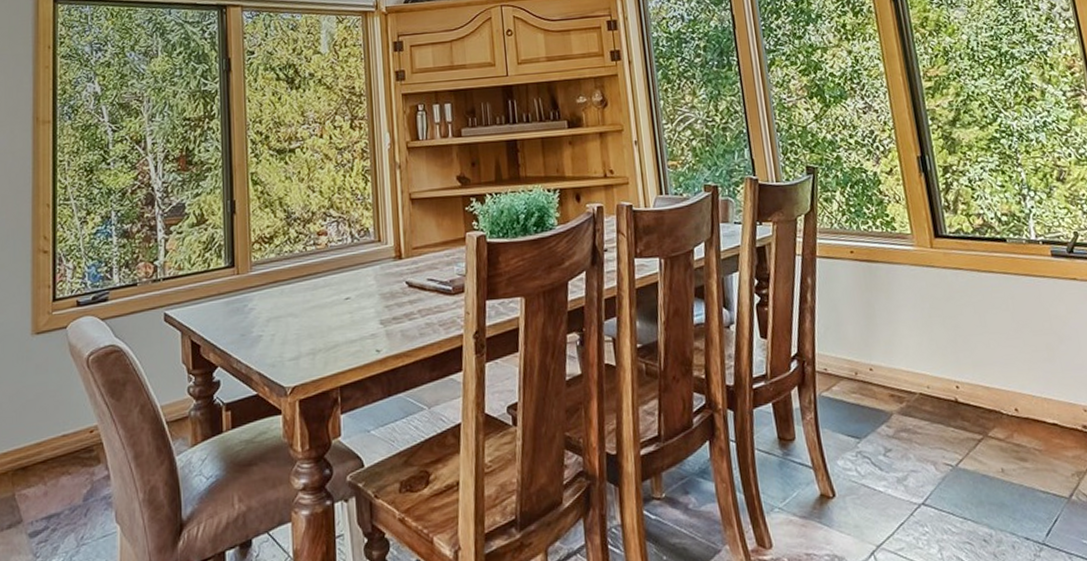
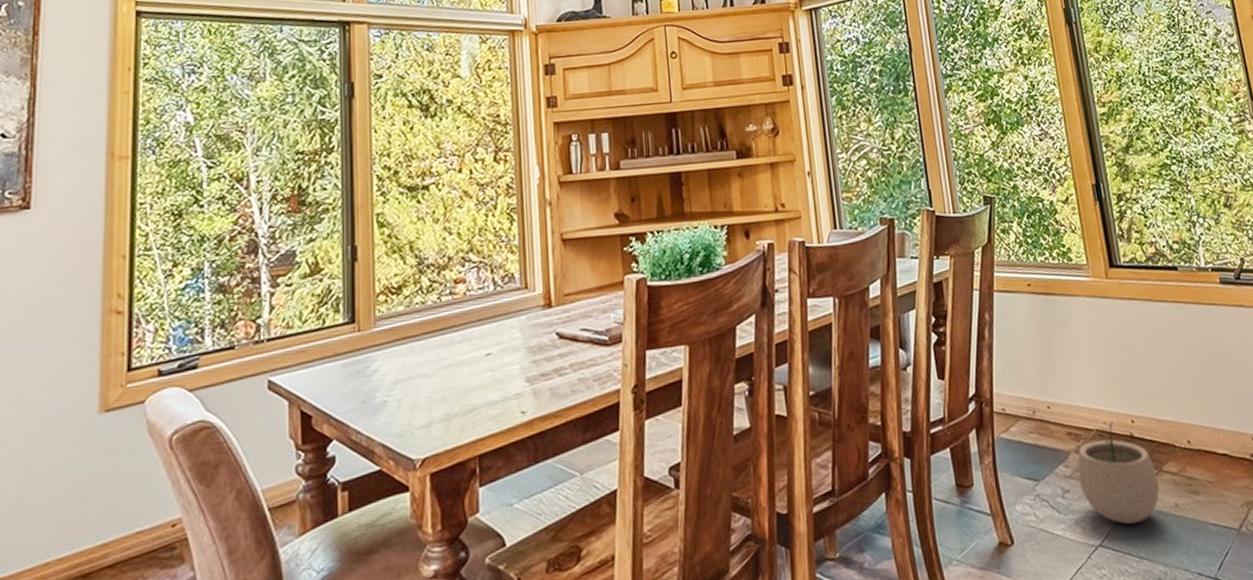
plant pot: none [899,385,985,485] -> present [1077,420,1160,524]

